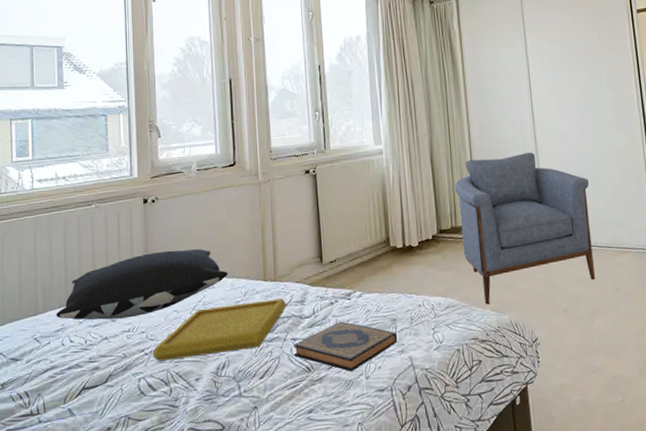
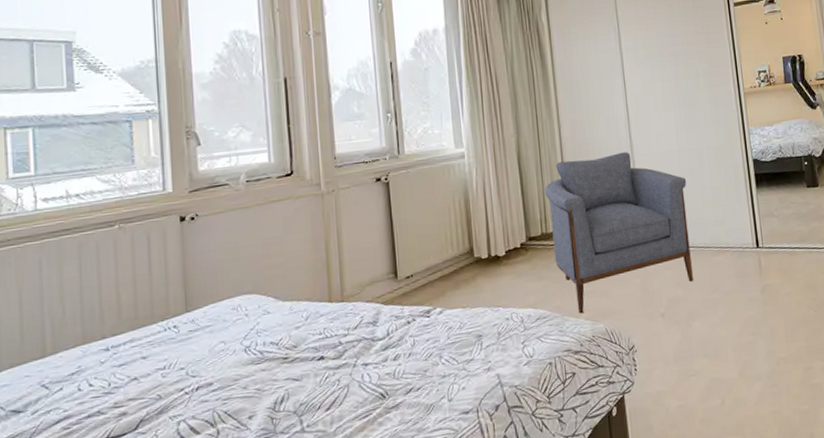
pillow: present [56,249,228,320] -> none [70,270,286,361]
serving tray: present [153,298,287,361] -> none [195,320,357,400]
hardback book: present [293,321,398,372] -> none [364,341,484,395]

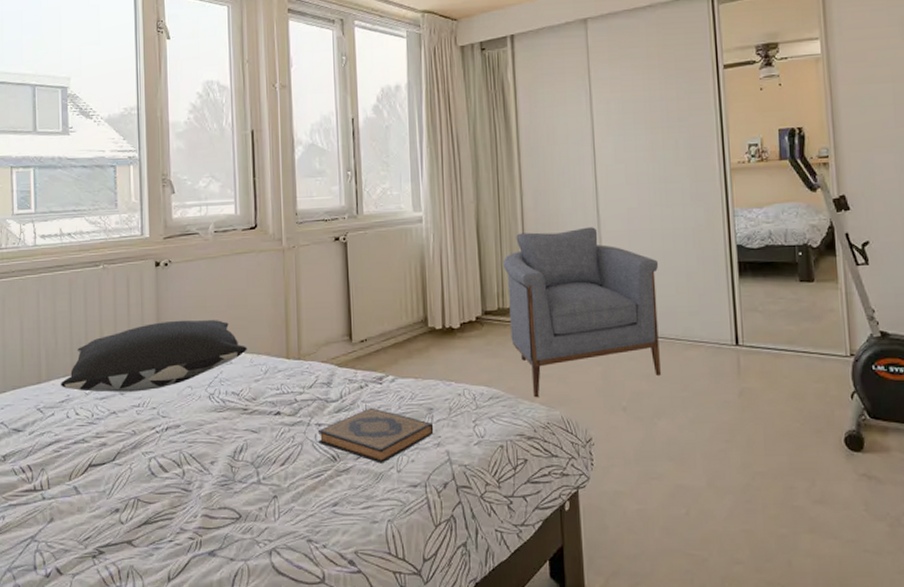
pillow: none [70,270,286,361] -> present [61,320,247,392]
hardback book: none [364,341,484,395] -> present [317,407,434,464]

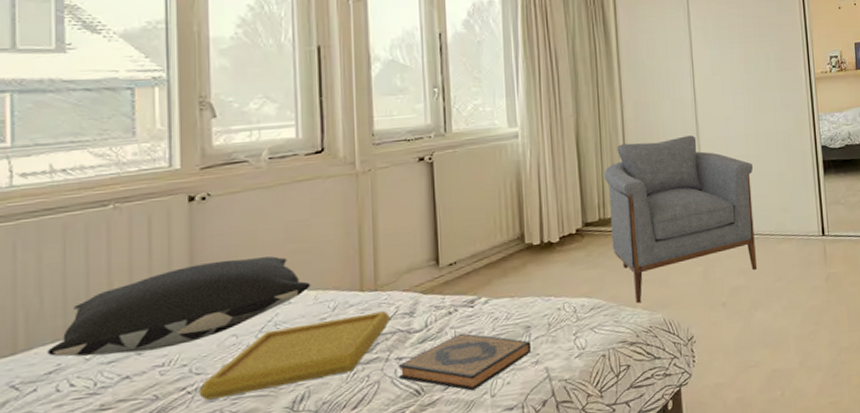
serving tray: none [164,379,312,440] -> present [199,311,391,401]

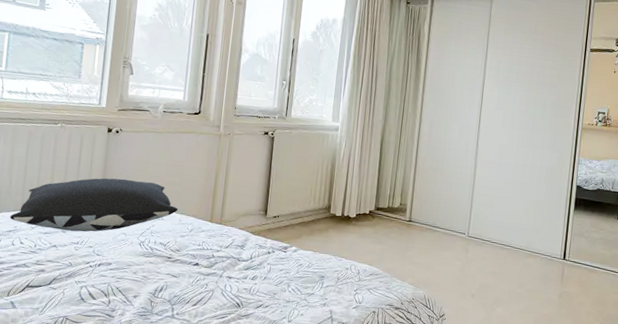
serving tray: present [199,311,391,401] -> none [97,236,228,279]
hardback book: present [398,333,532,391] -> none [226,269,323,314]
armchair: present [604,135,757,304] -> none [394,151,517,279]

